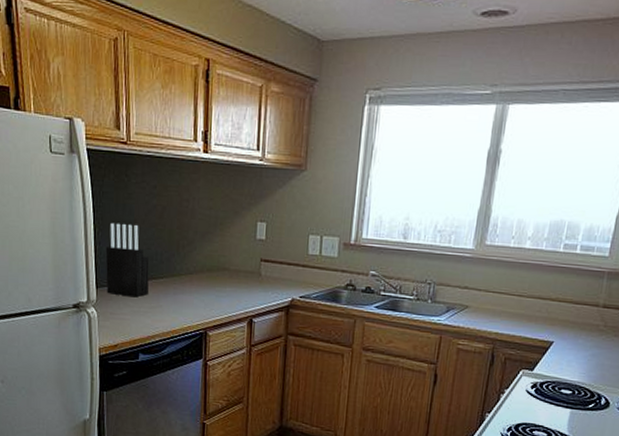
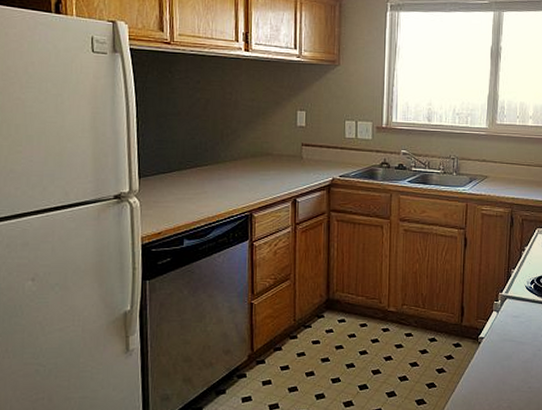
knife block: present [105,222,149,298] -> none [149,115,194,185]

